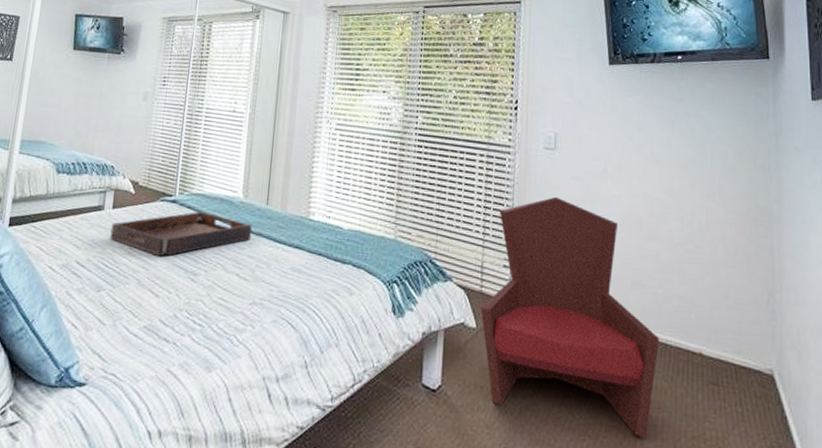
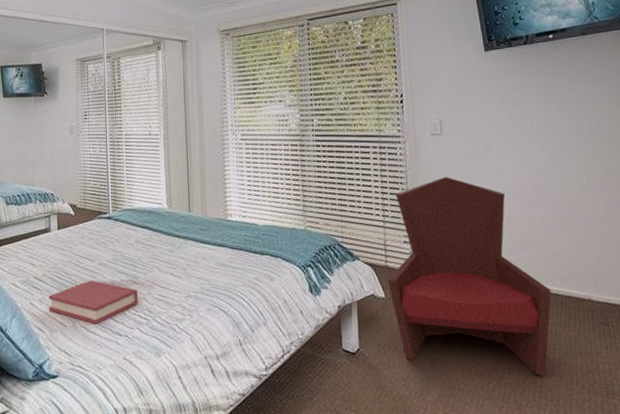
hardback book: none [87,272,196,326] -> present [48,280,138,324]
serving tray: present [110,212,252,257] -> none [59,224,179,265]

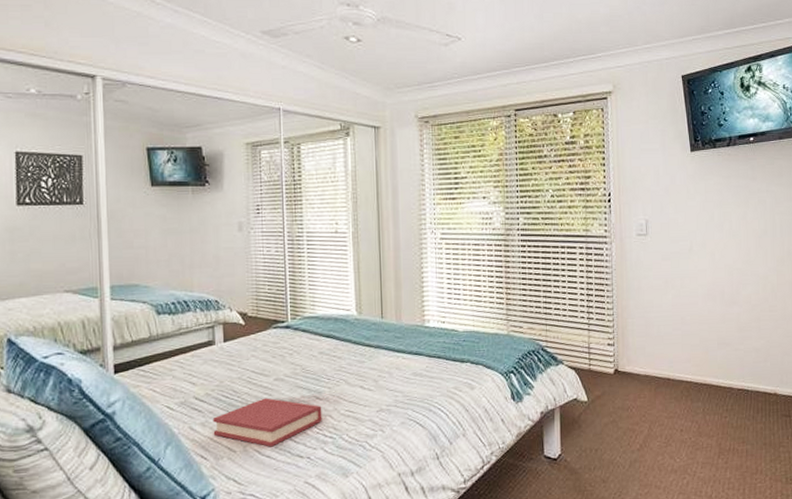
armchair: present [387,176,552,375] -> none [590,277,742,468]

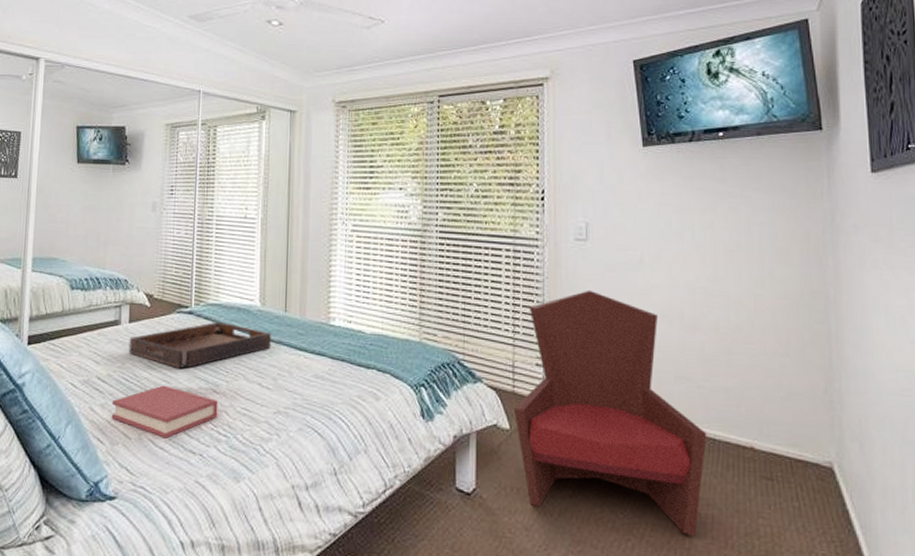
serving tray: none [225,333,370,381] -> present [128,322,271,369]
armchair: none [590,277,742,468] -> present [513,289,707,536]

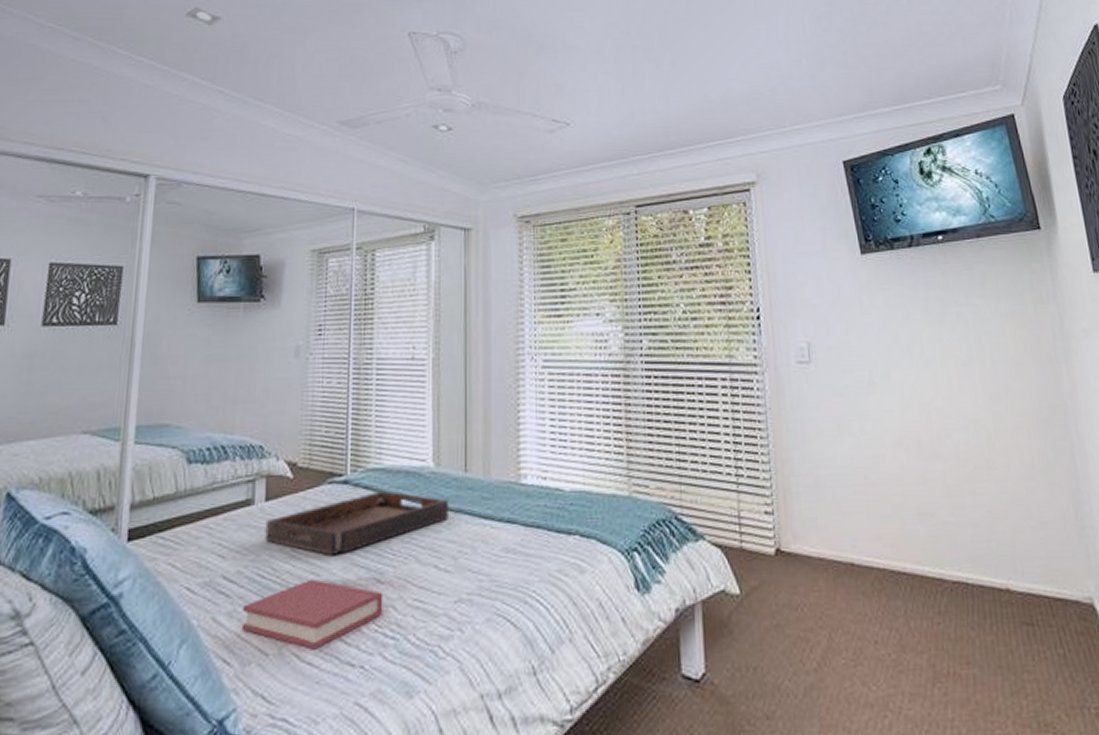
armchair: present [513,289,707,536] -> none [742,419,959,703]

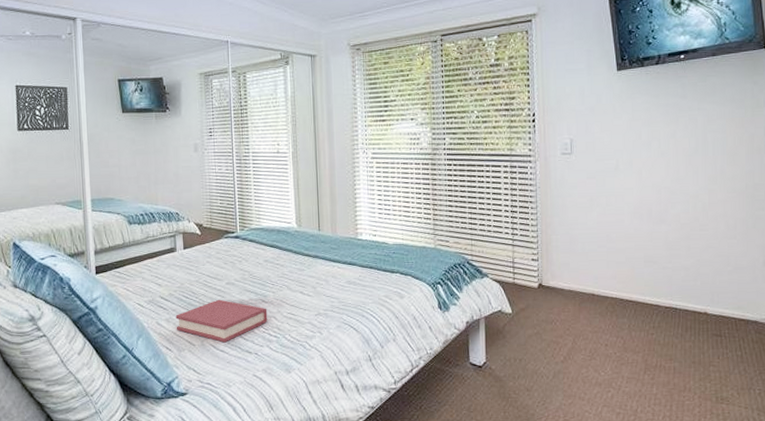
serving tray: present [265,491,448,555] -> none [185,244,309,284]

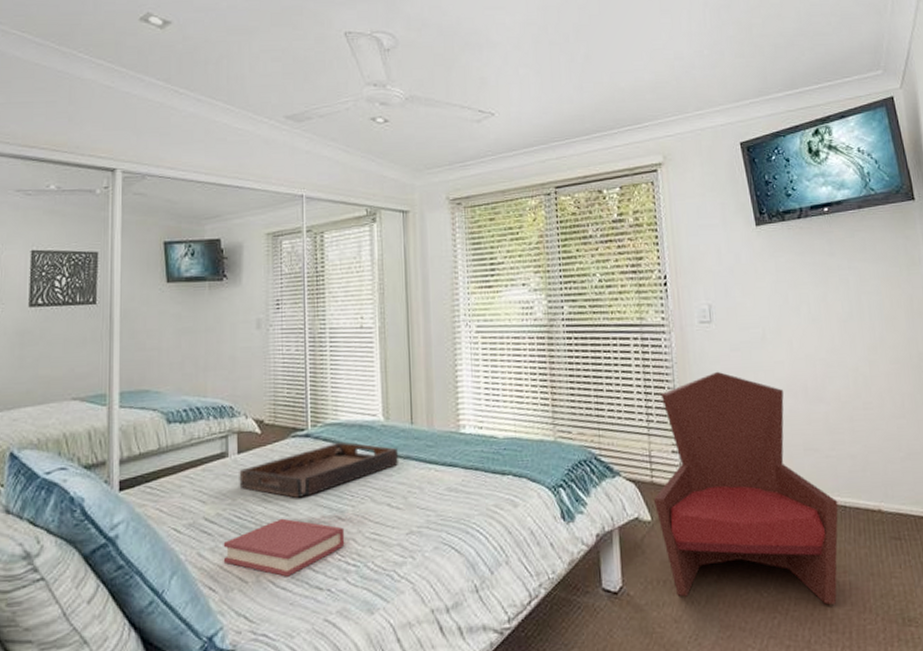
serving tray: none [185,244,309,284] -> present [239,443,398,498]
armchair: none [514,195,670,384] -> present [653,371,839,605]

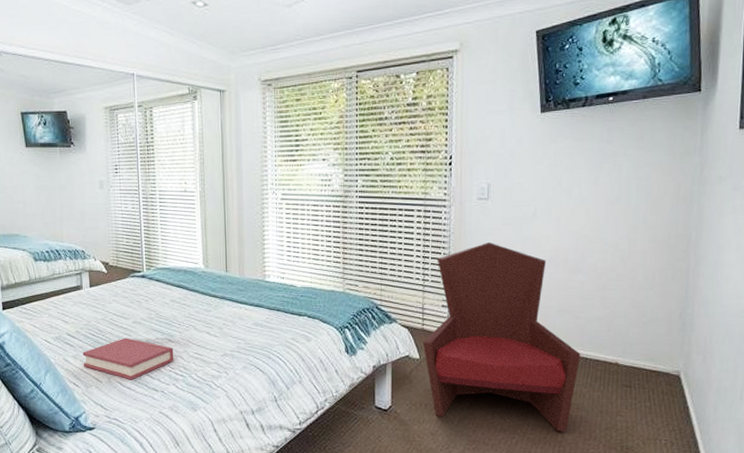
serving tray: present [239,443,398,498] -> none [91,284,215,323]

